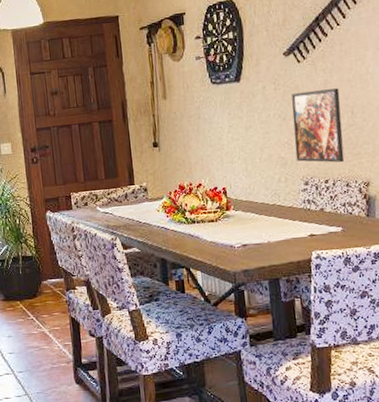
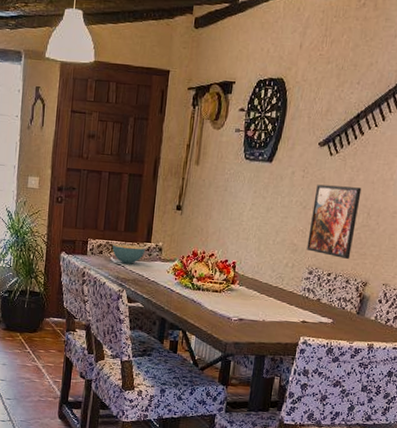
cereal bowl: none [96,190,131,211] -> present [112,243,146,264]

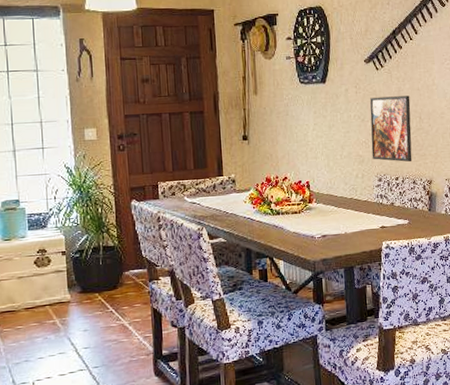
cereal bowl: present [112,243,146,264] -> none [184,181,219,201]

